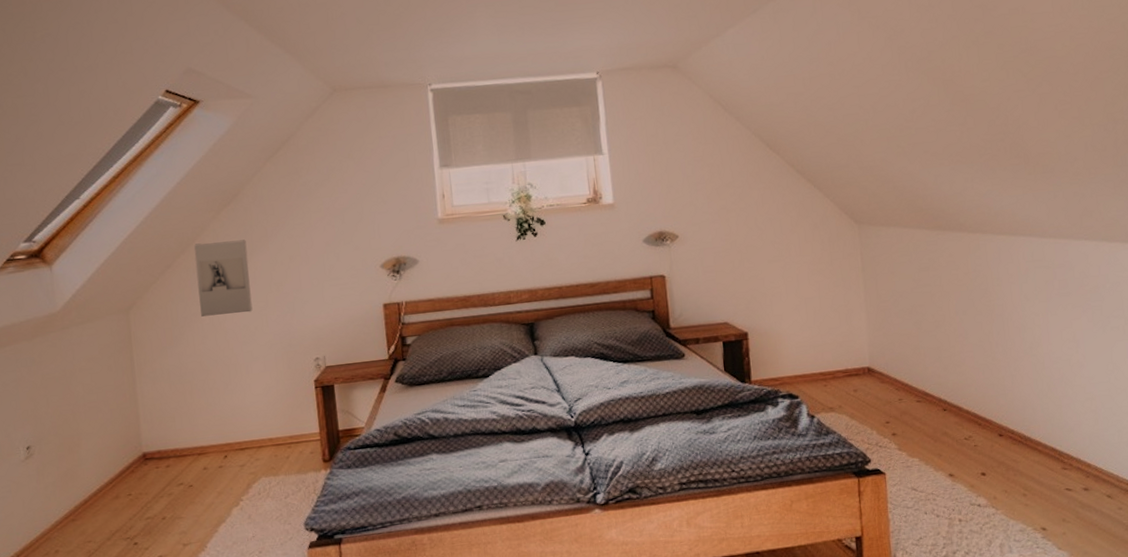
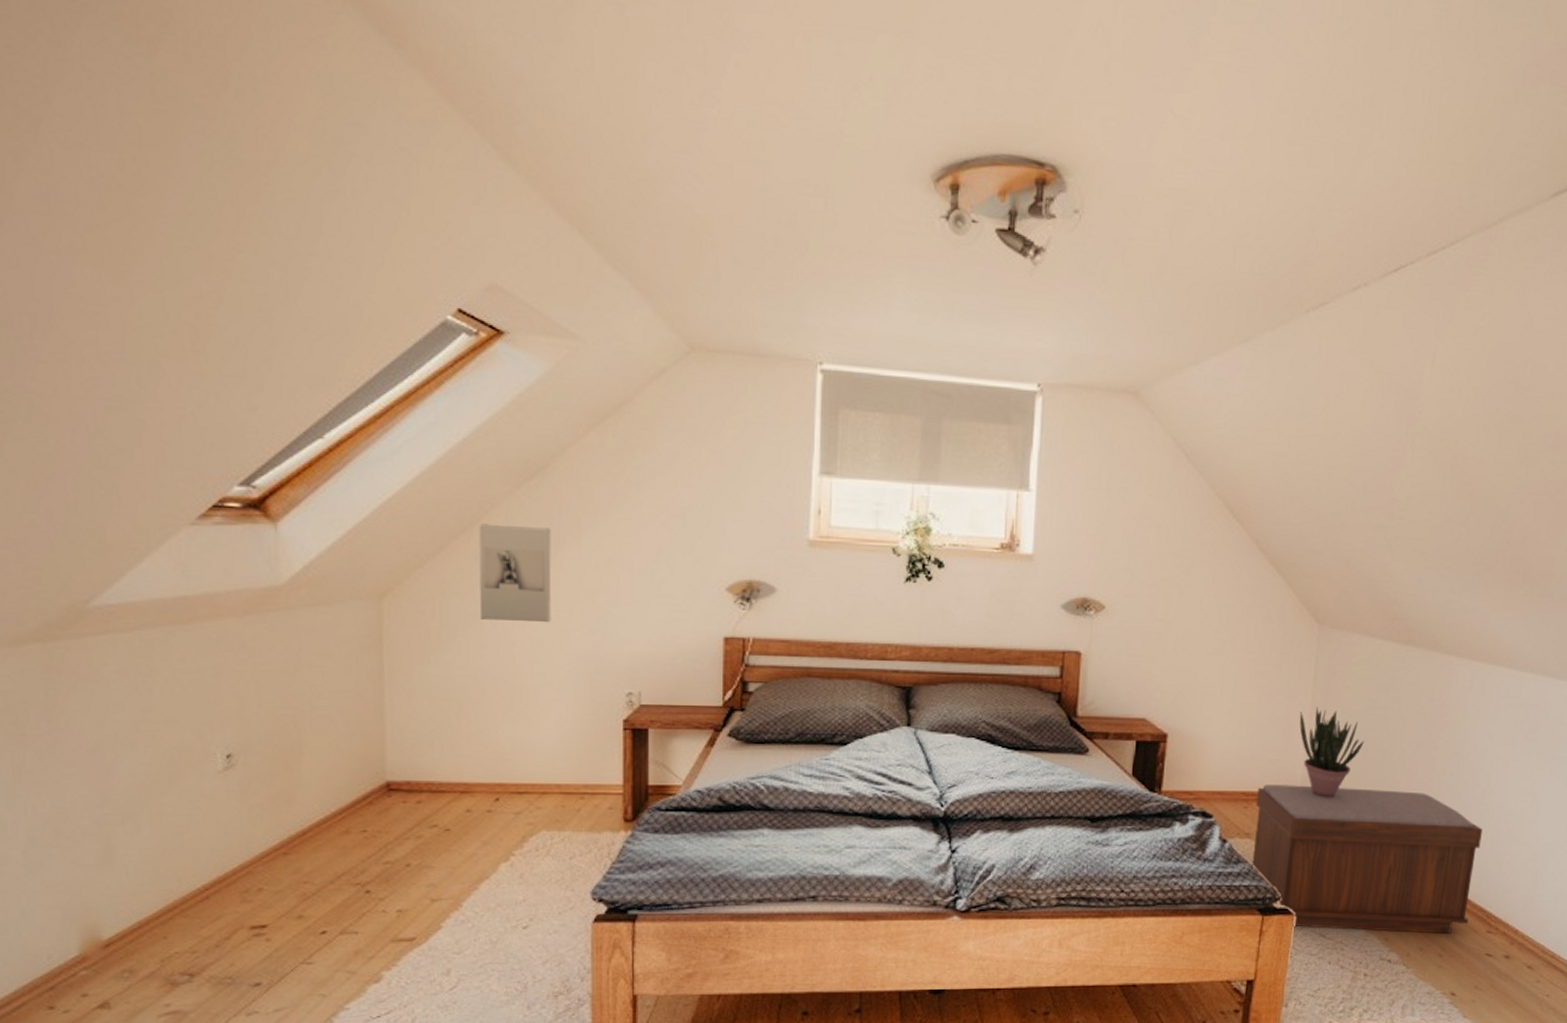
bench: none [833,353,1043,484] -> present [1251,785,1483,934]
potted plant: none [856,292,917,369] -> present [1299,707,1364,798]

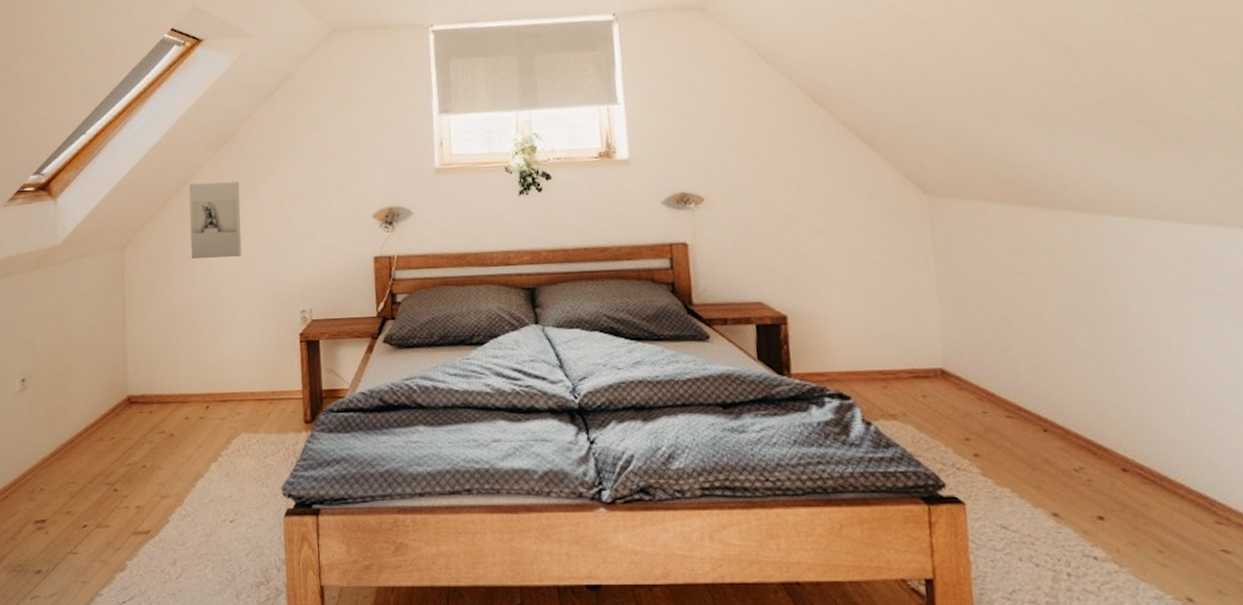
bench: present [1251,785,1483,934] -> none [895,360,1187,525]
potted plant: present [1299,707,1364,798] -> none [925,278,1006,373]

